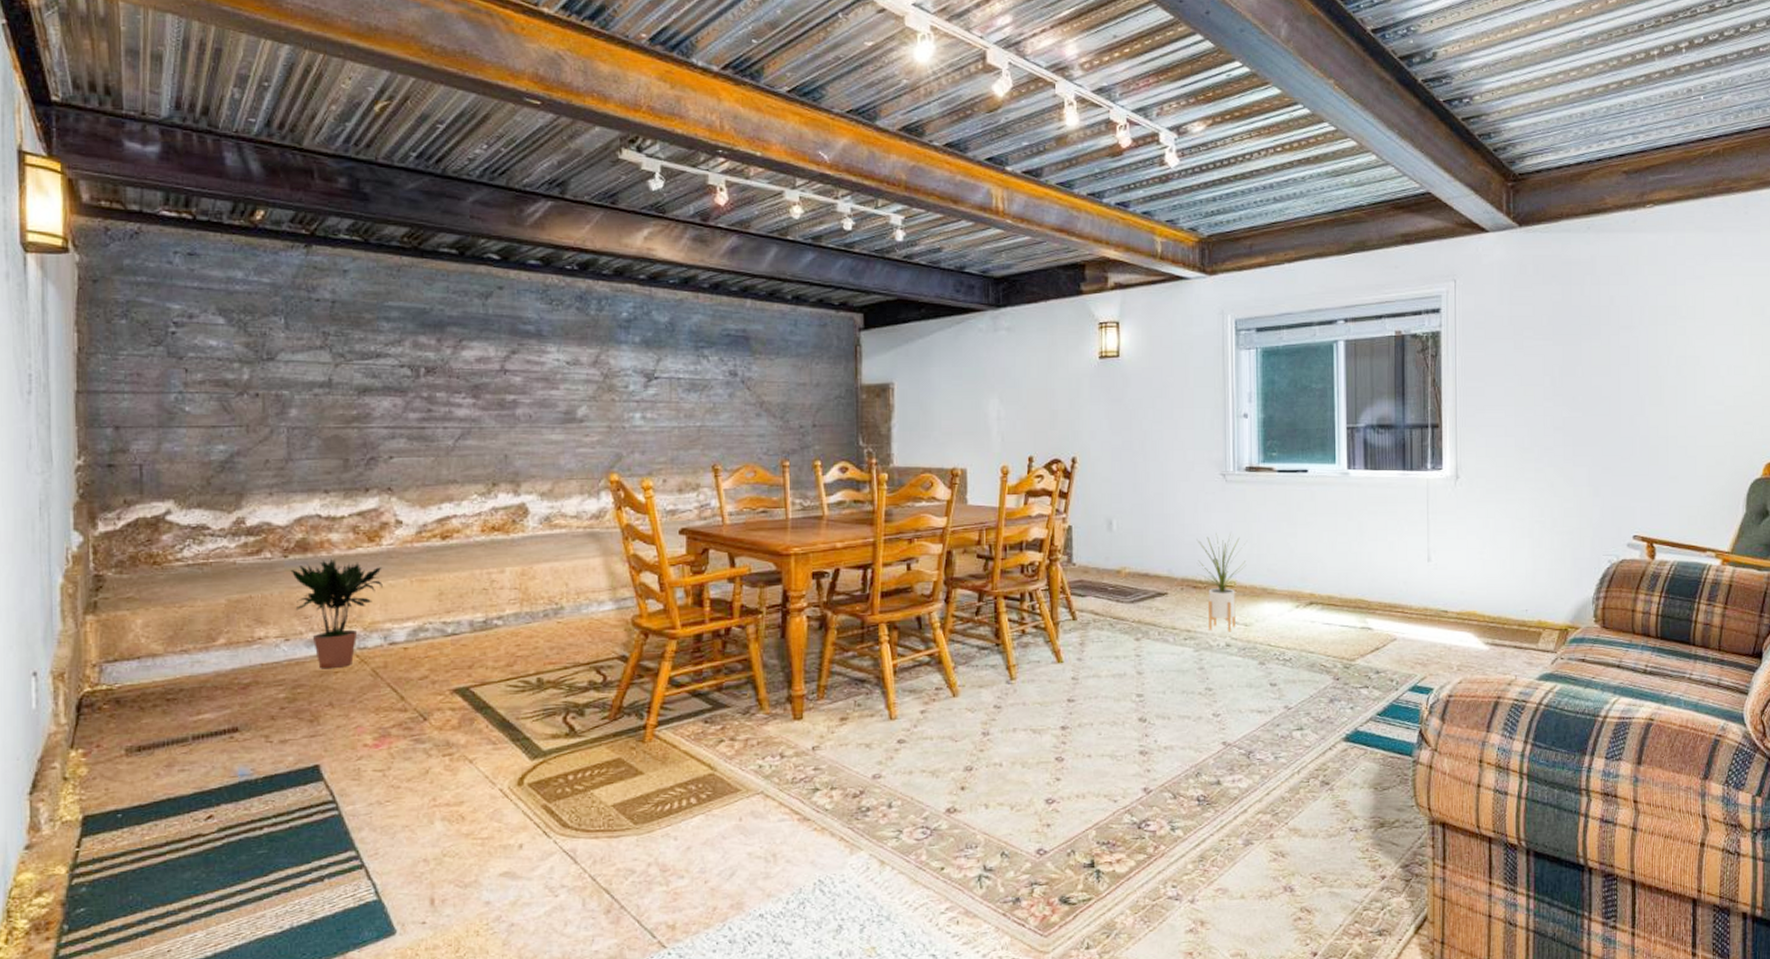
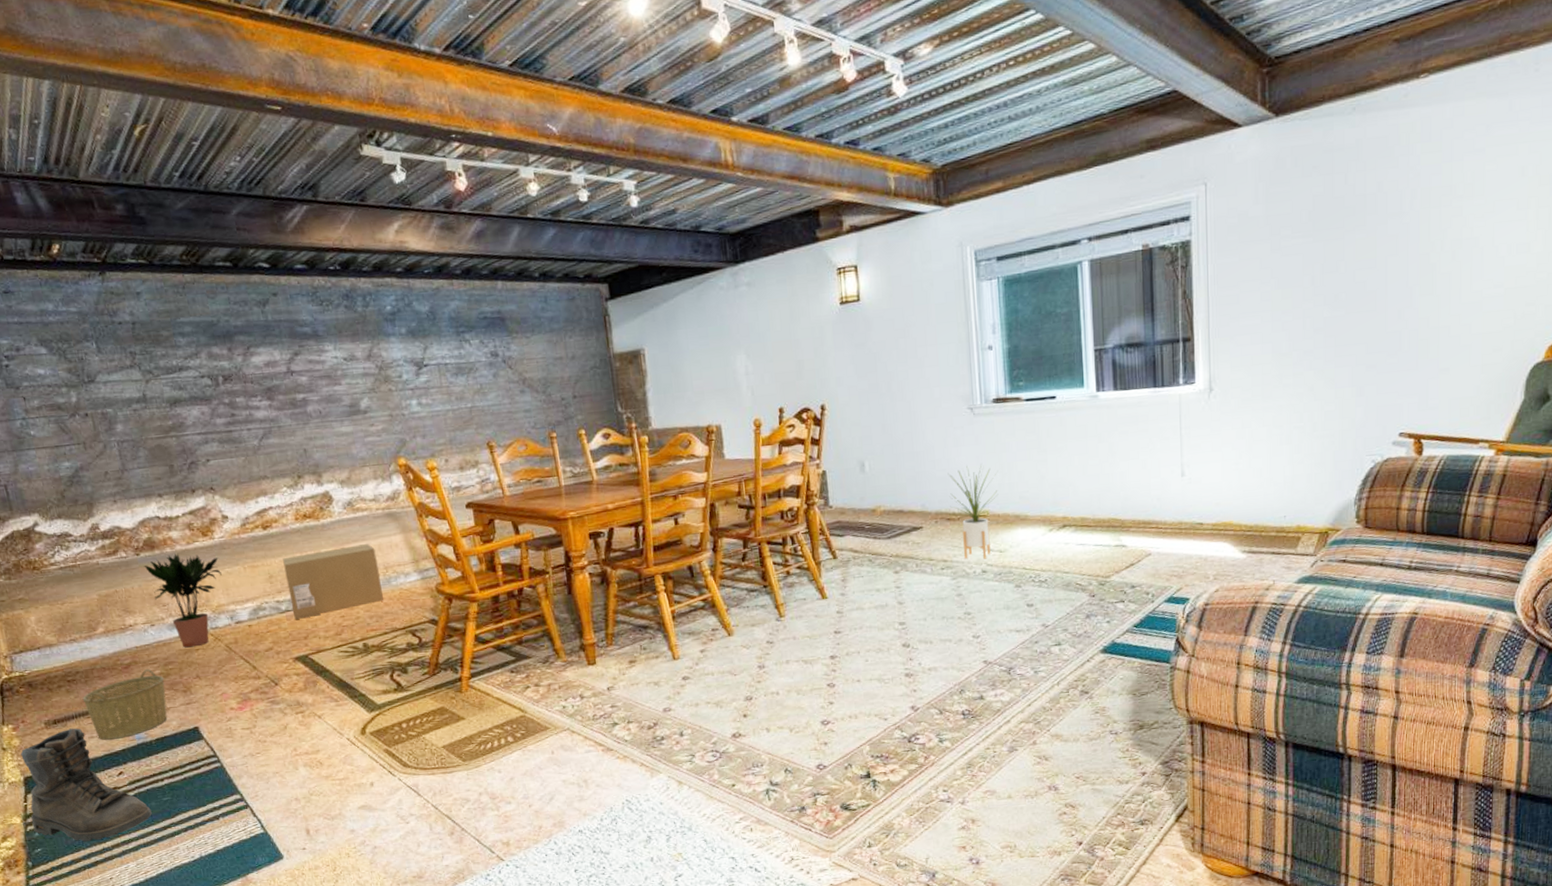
boot: none [80,757,239,902] -> present [20,728,152,842]
basket: none [180,692,289,775] -> present [82,669,167,740]
box: none [459,564,569,645] -> present [283,543,384,619]

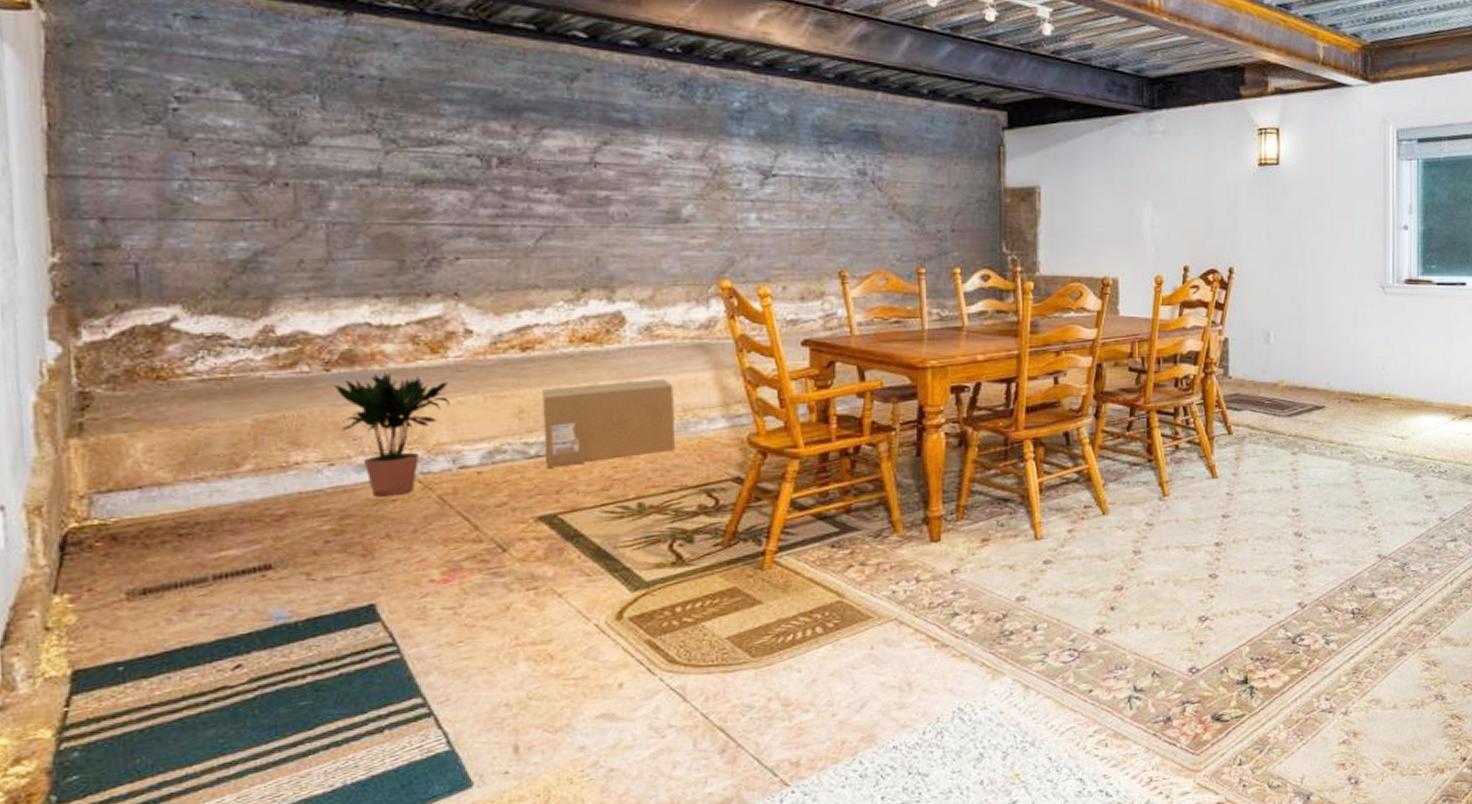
boot: present [20,728,152,842] -> none [71,601,277,765]
basket: present [82,669,167,740] -> none [197,523,335,619]
house plant: present [948,464,998,559] -> none [1355,345,1404,445]

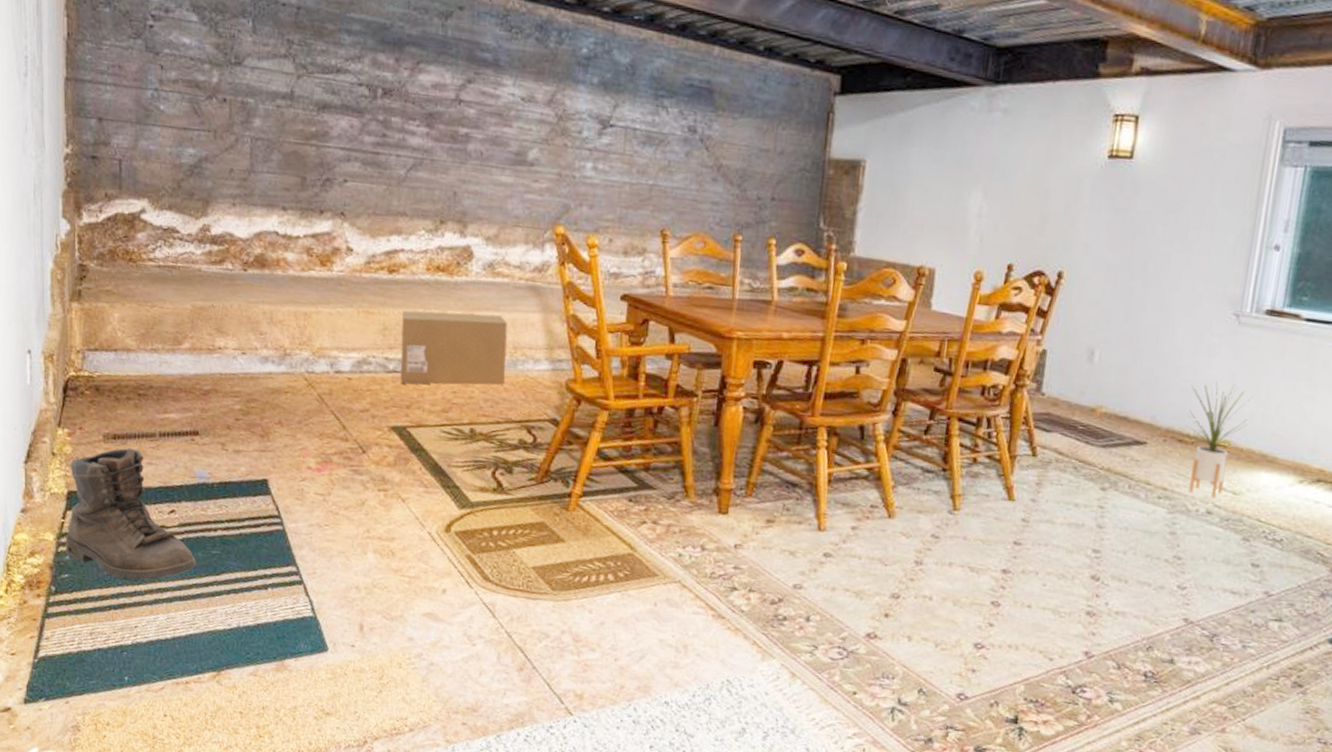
boot: none [71,601,277,765] -> present [65,447,196,581]
potted plant: present [334,372,450,497] -> none [249,277,332,389]
house plant: none [1355,345,1404,445] -> present [1186,381,1250,498]

